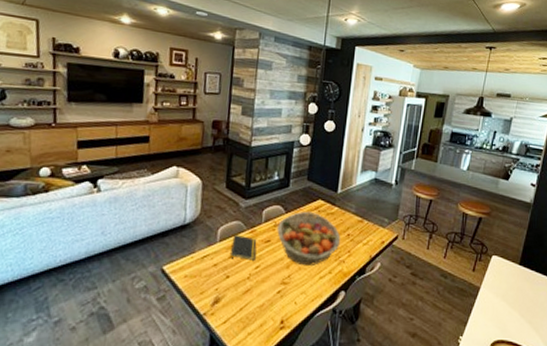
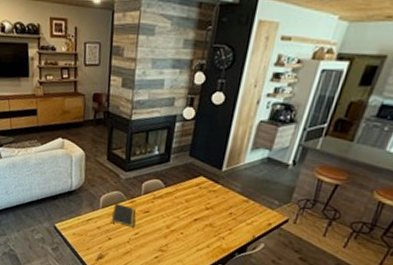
fruit basket: present [277,211,341,266] -> none [156,187,222,239]

